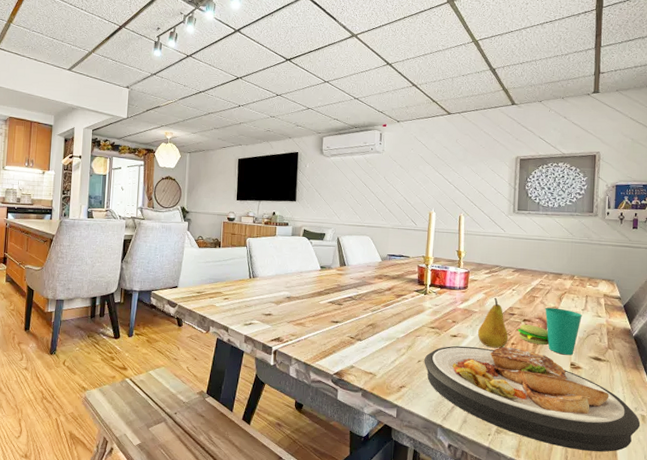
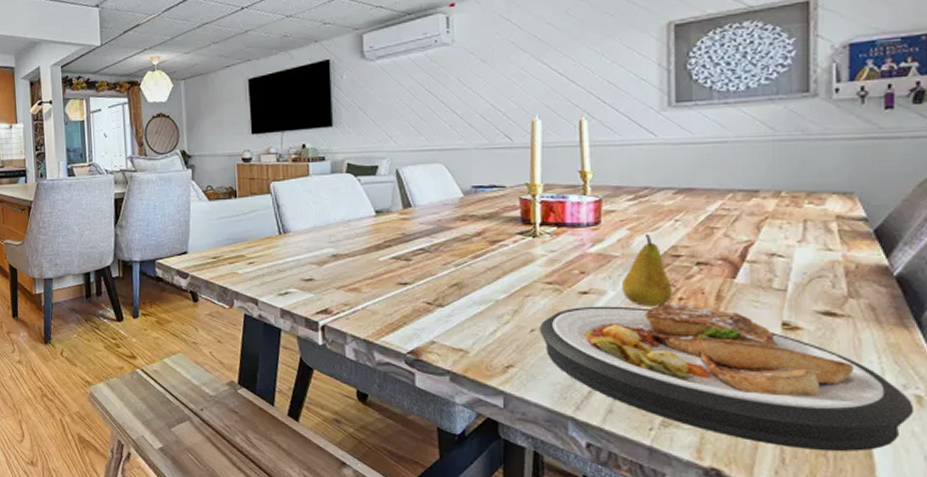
cup: present [518,307,583,355] -> none [688,242,800,311]

